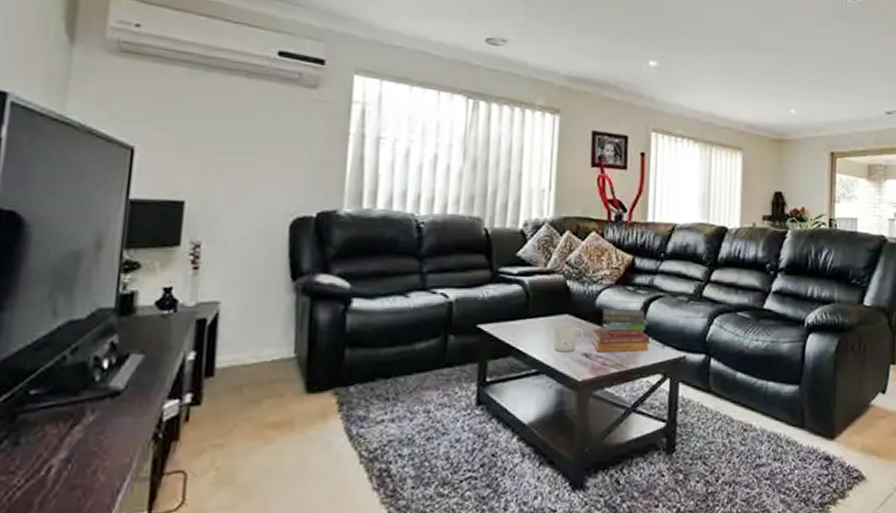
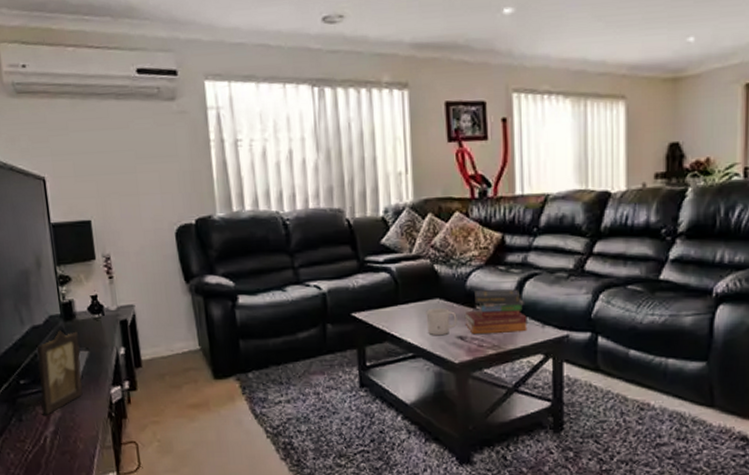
photo frame: none [27,327,134,437] -> present [24,330,83,415]

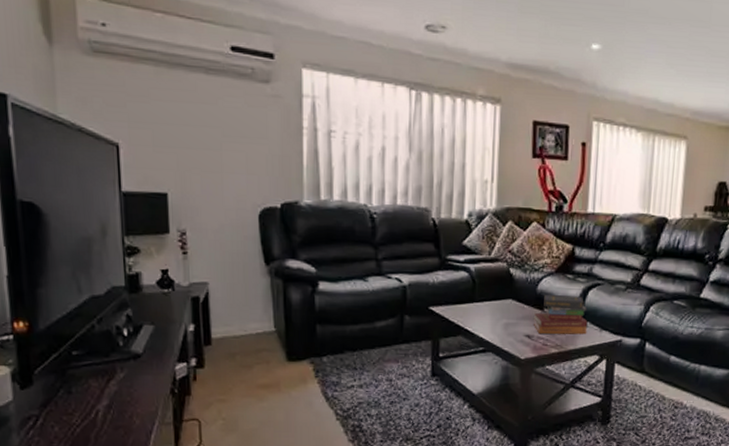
photo frame: present [24,330,83,415] -> none [75,302,145,388]
mug: present [426,307,457,336] -> none [498,307,527,333]

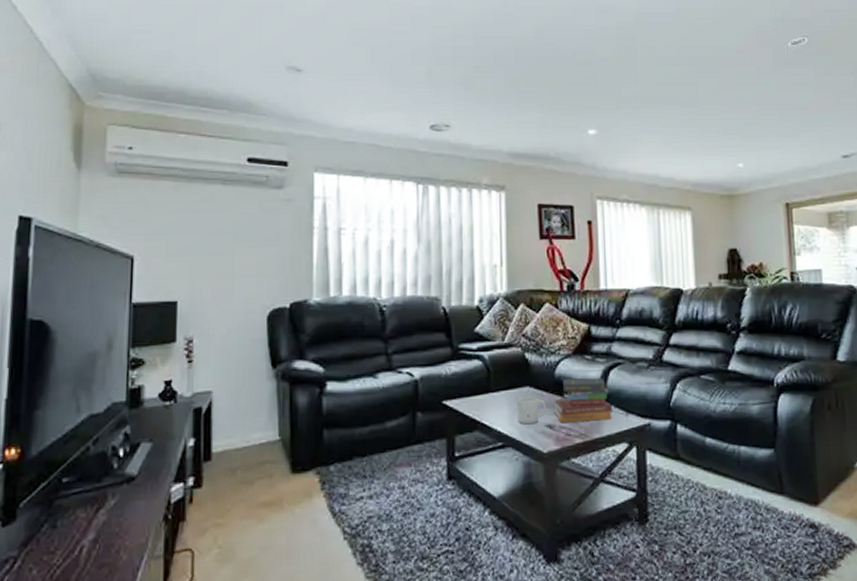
mug: none [498,307,527,333] -> present [516,395,546,425]

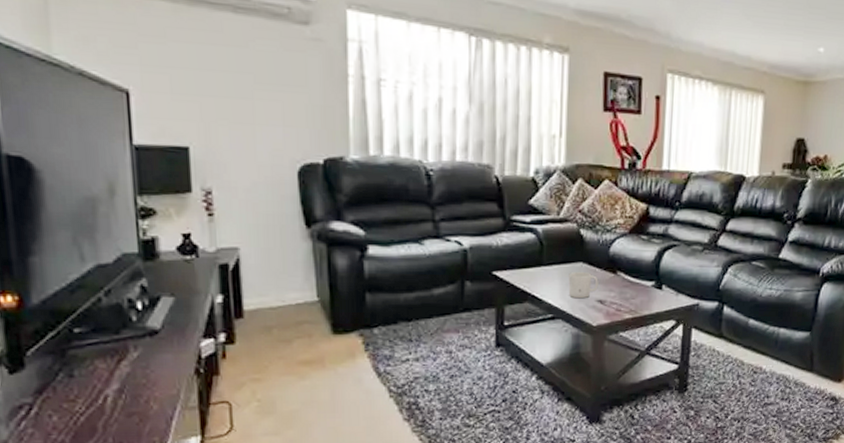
books: present [554,378,612,423] -> none [606,257,664,299]

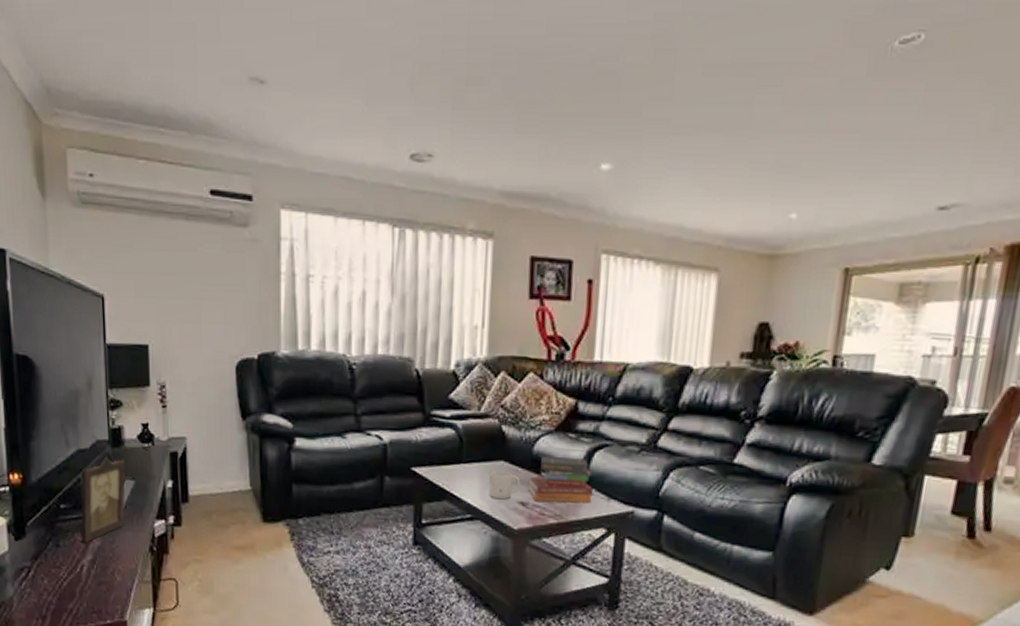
photo frame: none [78,271,163,370] -> present [63,456,126,543]
books: none [606,257,664,299] -> present [529,456,593,504]

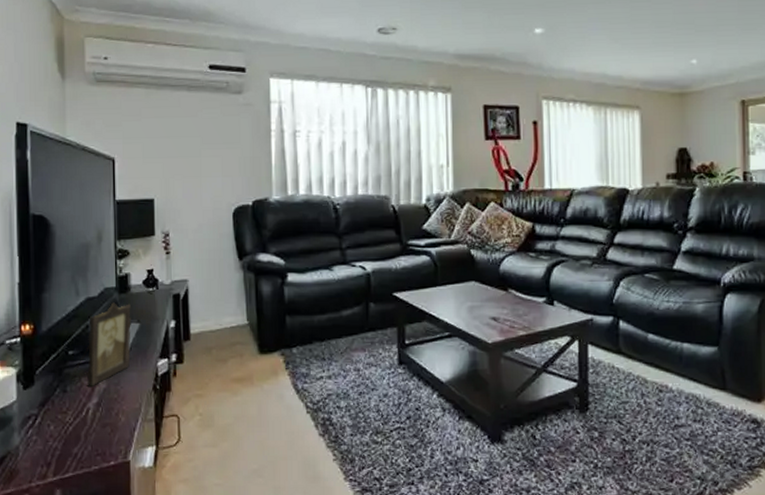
mug: present [488,470,521,500] -> none [462,290,491,317]
books: present [529,456,593,504] -> none [499,274,555,316]

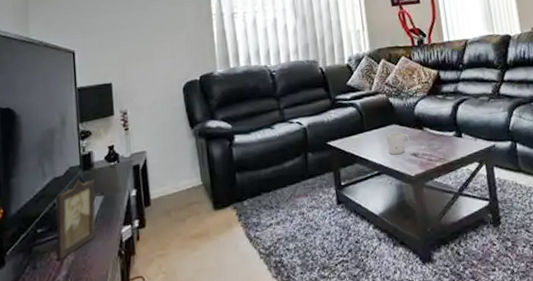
mug: none [462,290,491,317] -> present [385,131,411,155]

